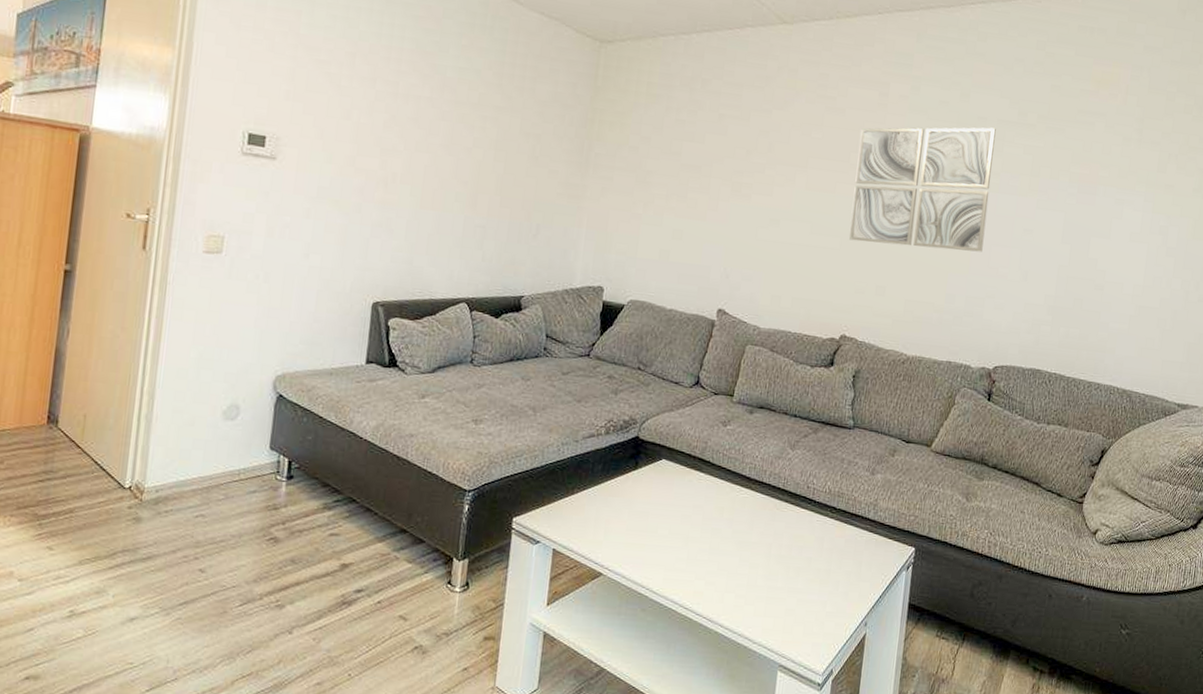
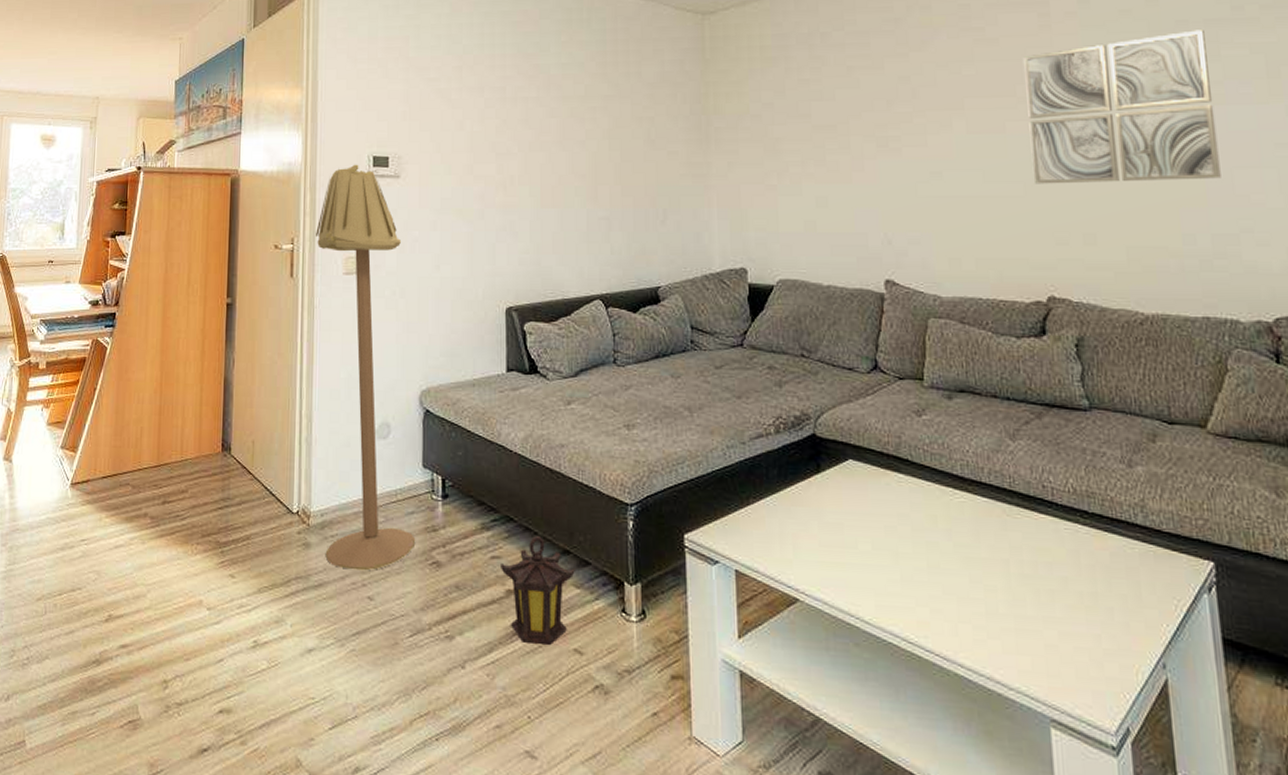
floor lamp: none [157,138,270,545] -> present [316,164,416,571]
lantern: none [338,516,410,613] -> present [501,536,575,646]

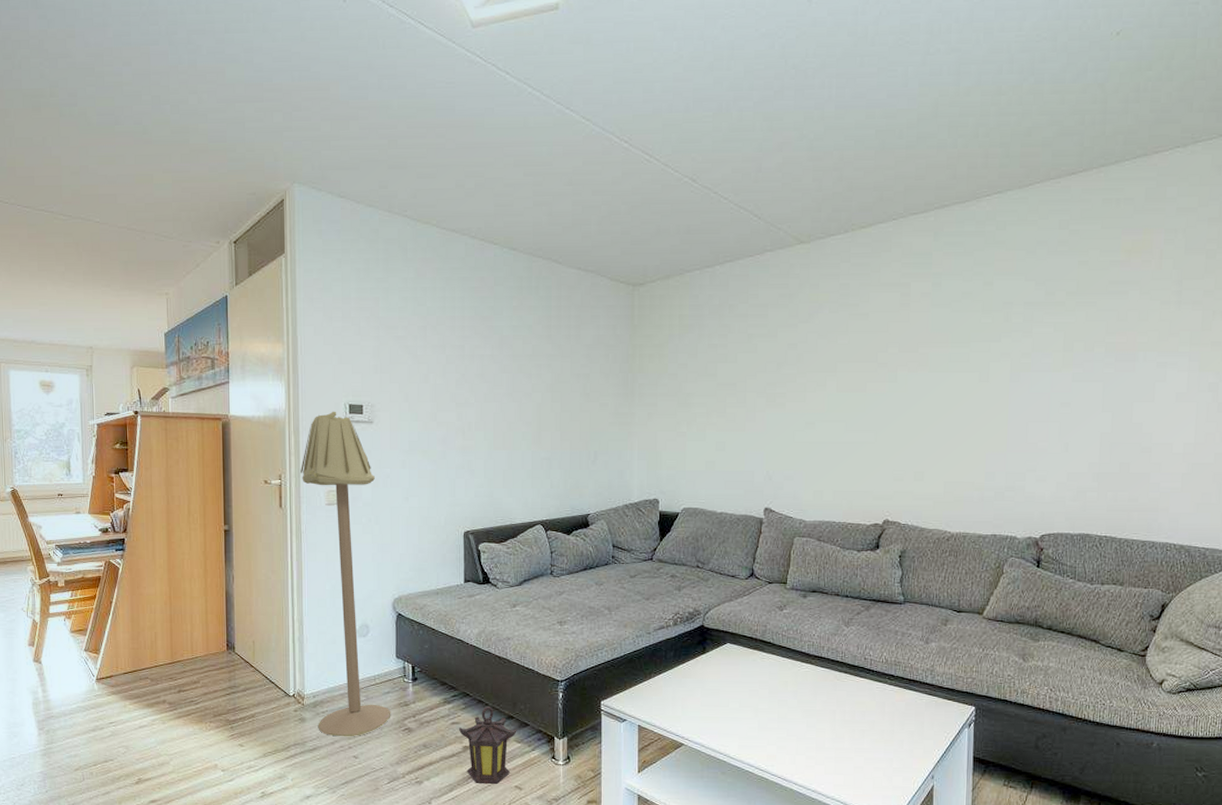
wall art: present [1024,30,1221,184] -> none [883,311,1023,433]

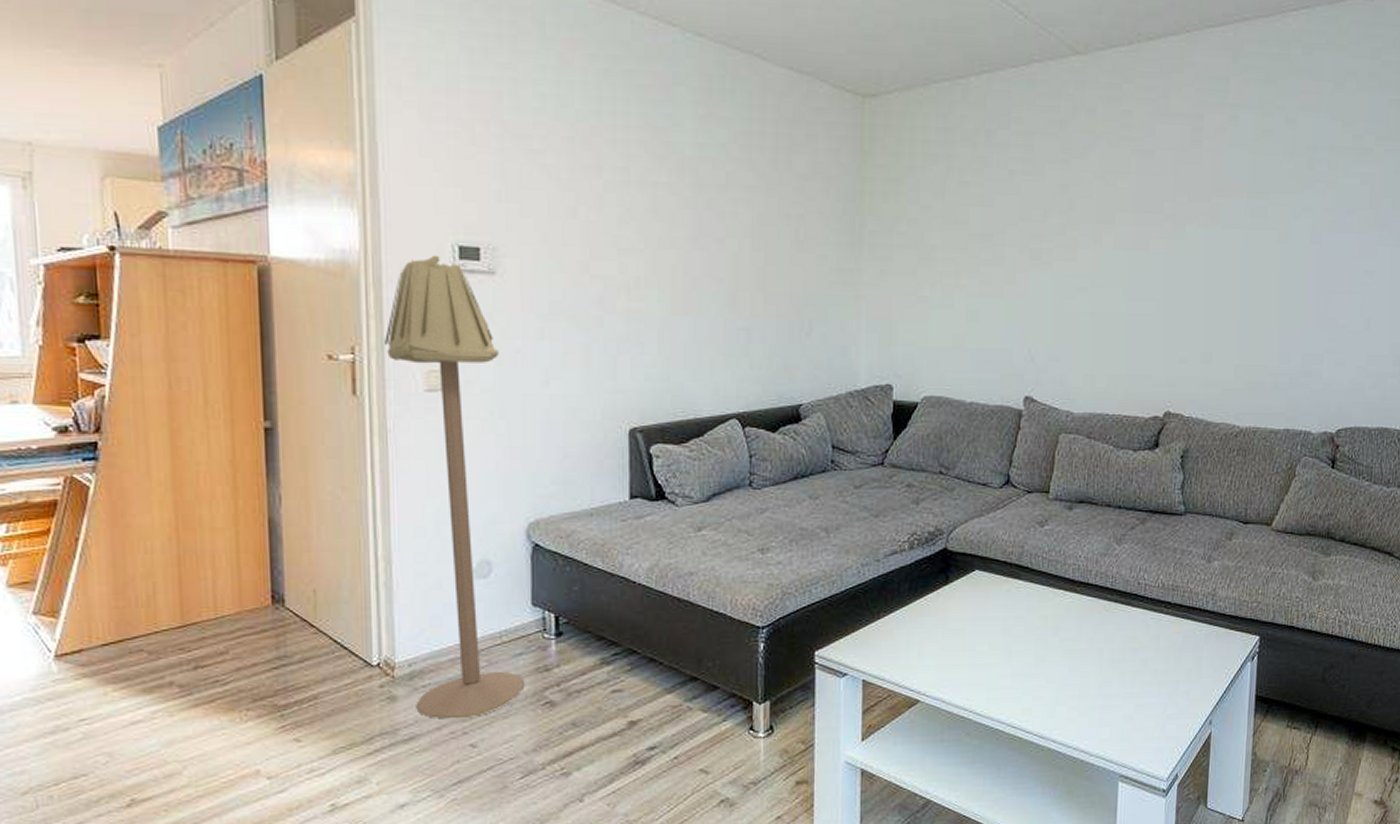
lantern: present [459,706,517,785] -> none [622,666,703,770]

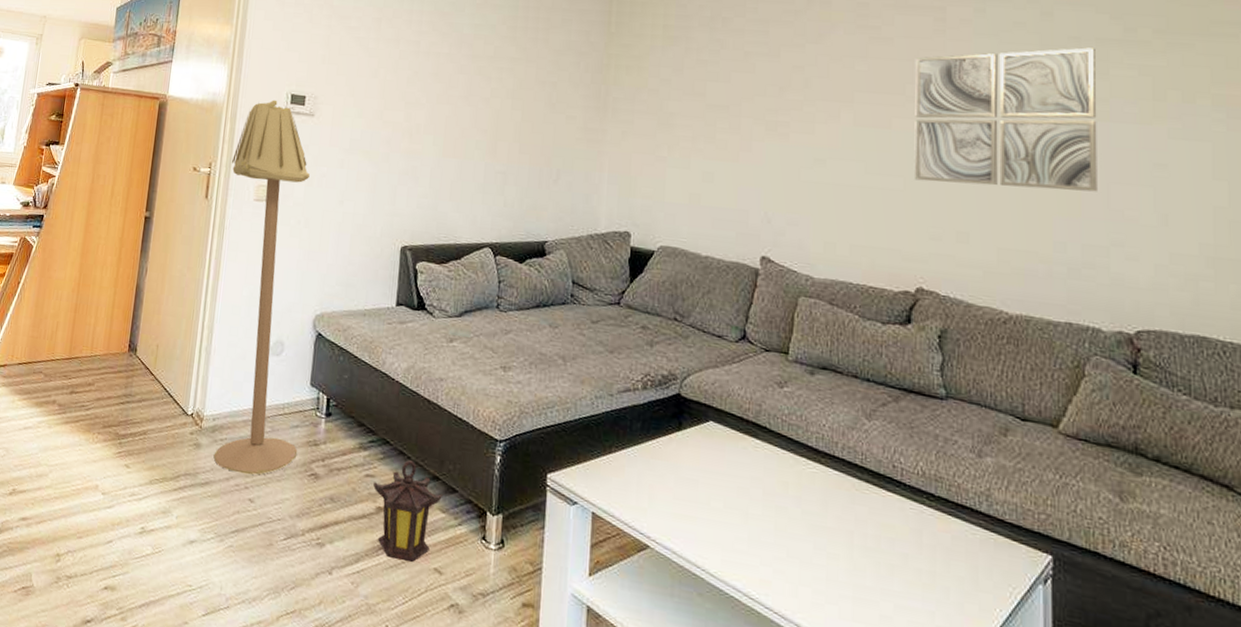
lantern: none [622,666,703,770] -> present [373,460,442,563]
wall art: none [1167,156,1328,304] -> present [914,47,1097,192]

